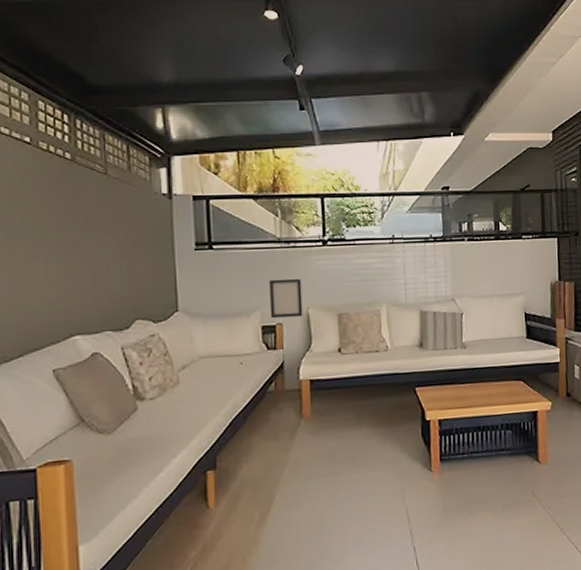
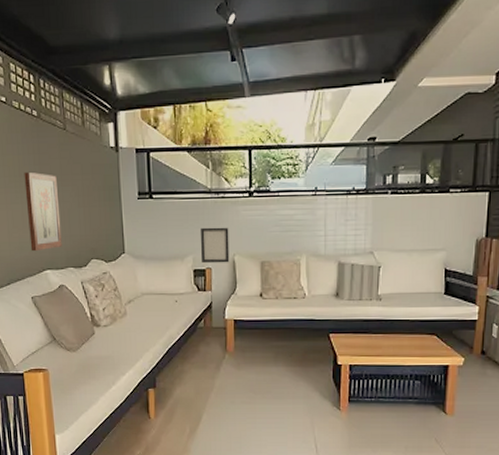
wall art: none [50,221,98,314] -> present [24,171,62,252]

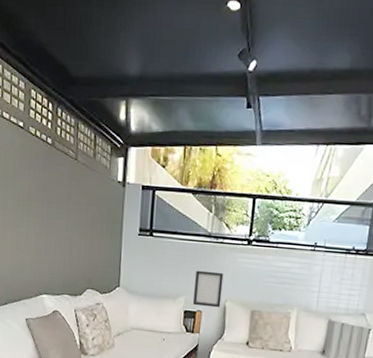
wall art: present [24,171,62,252] -> none [30,197,63,276]

